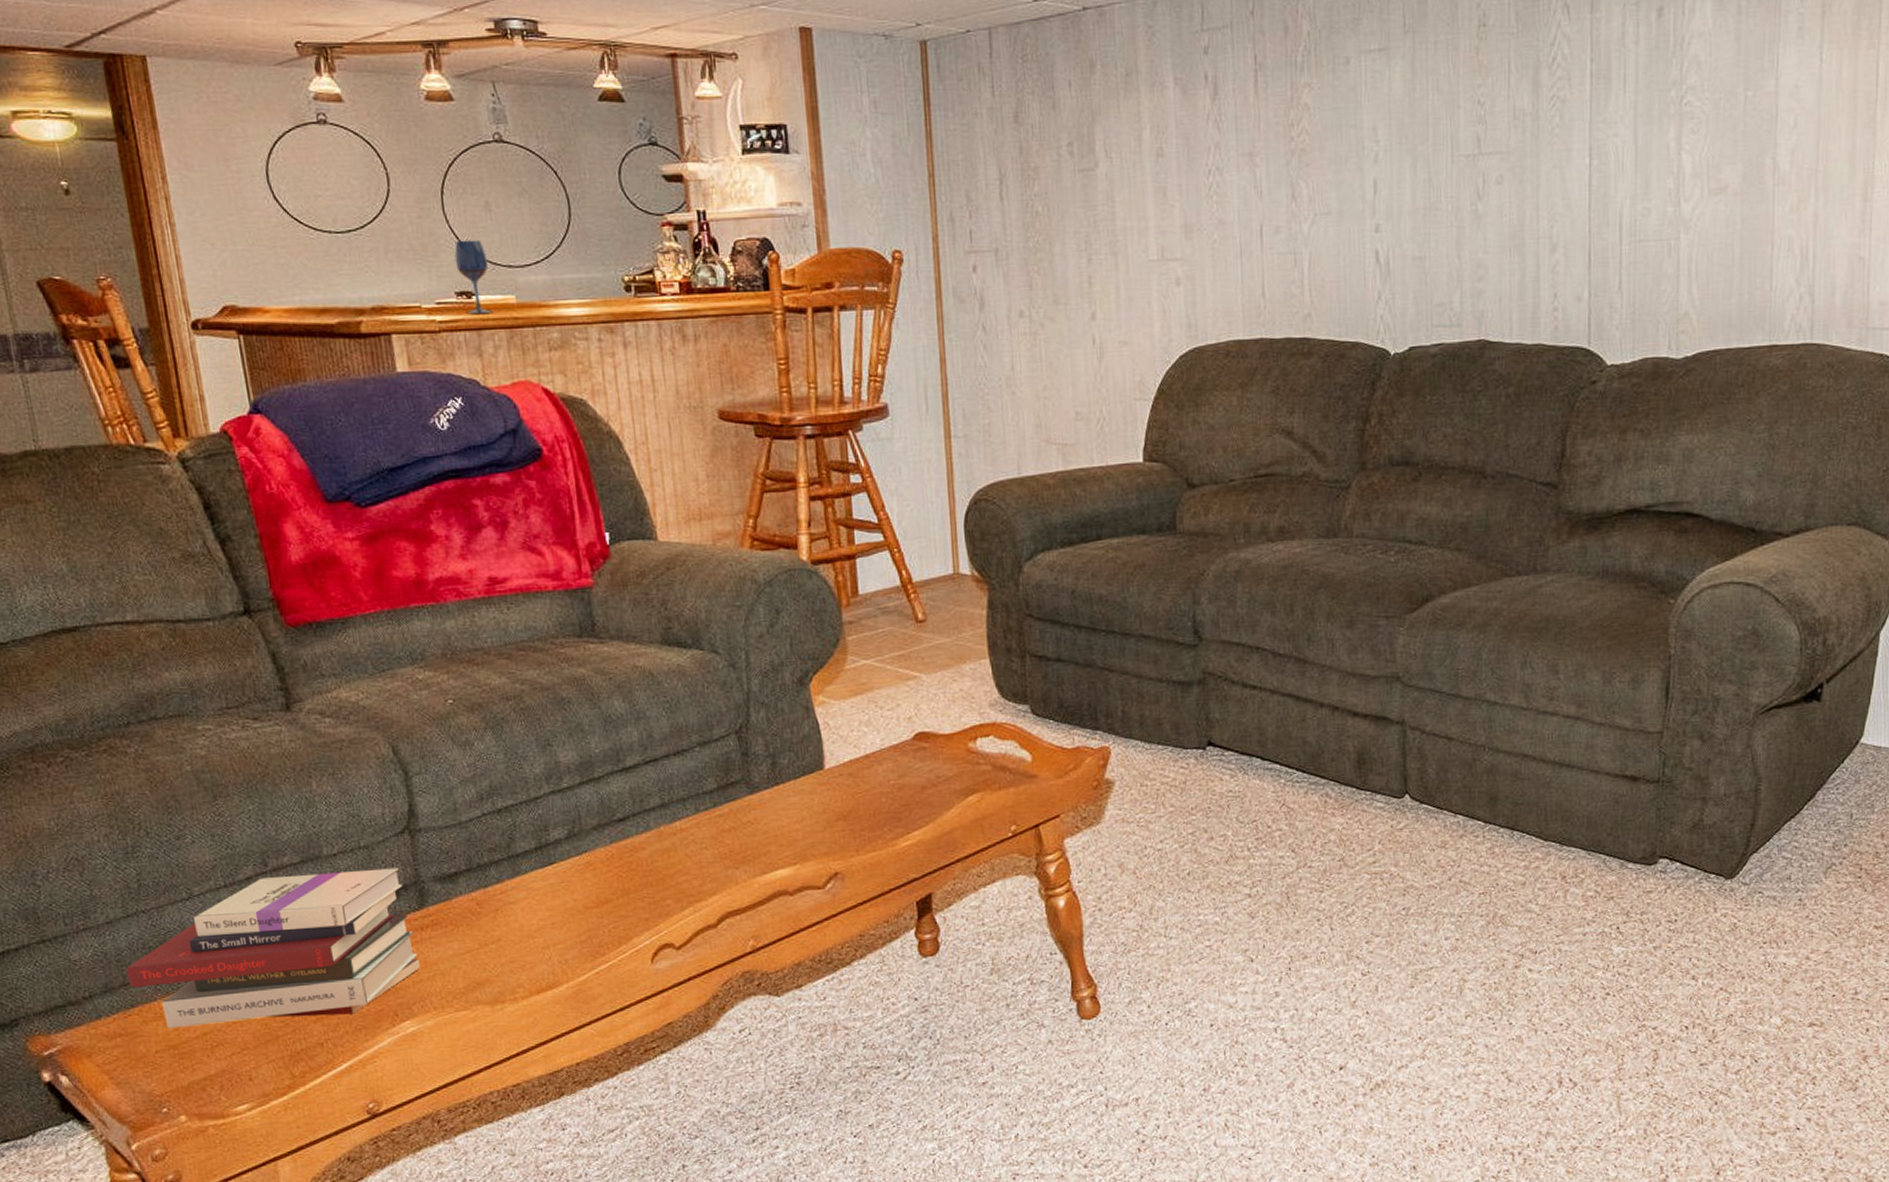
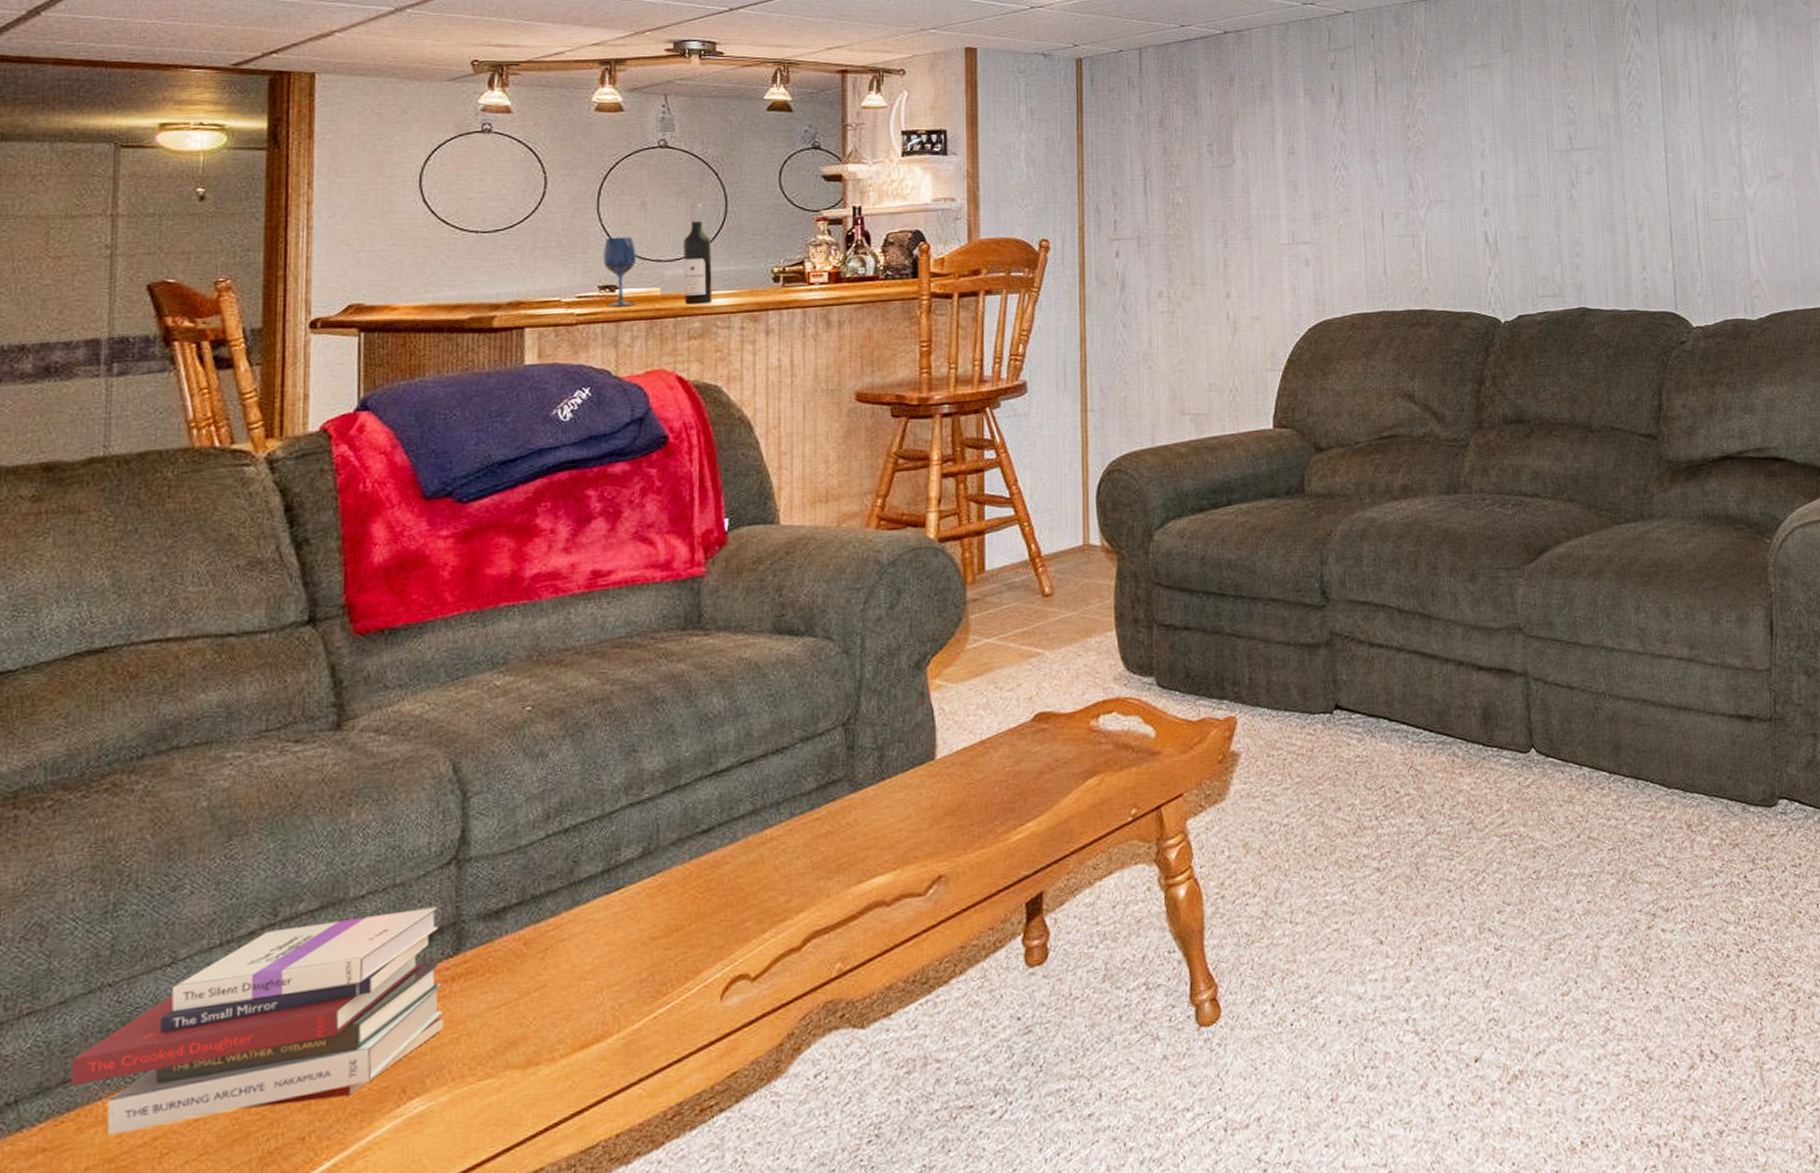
bottle: none [531,204,567,314] -> present [683,203,712,305]

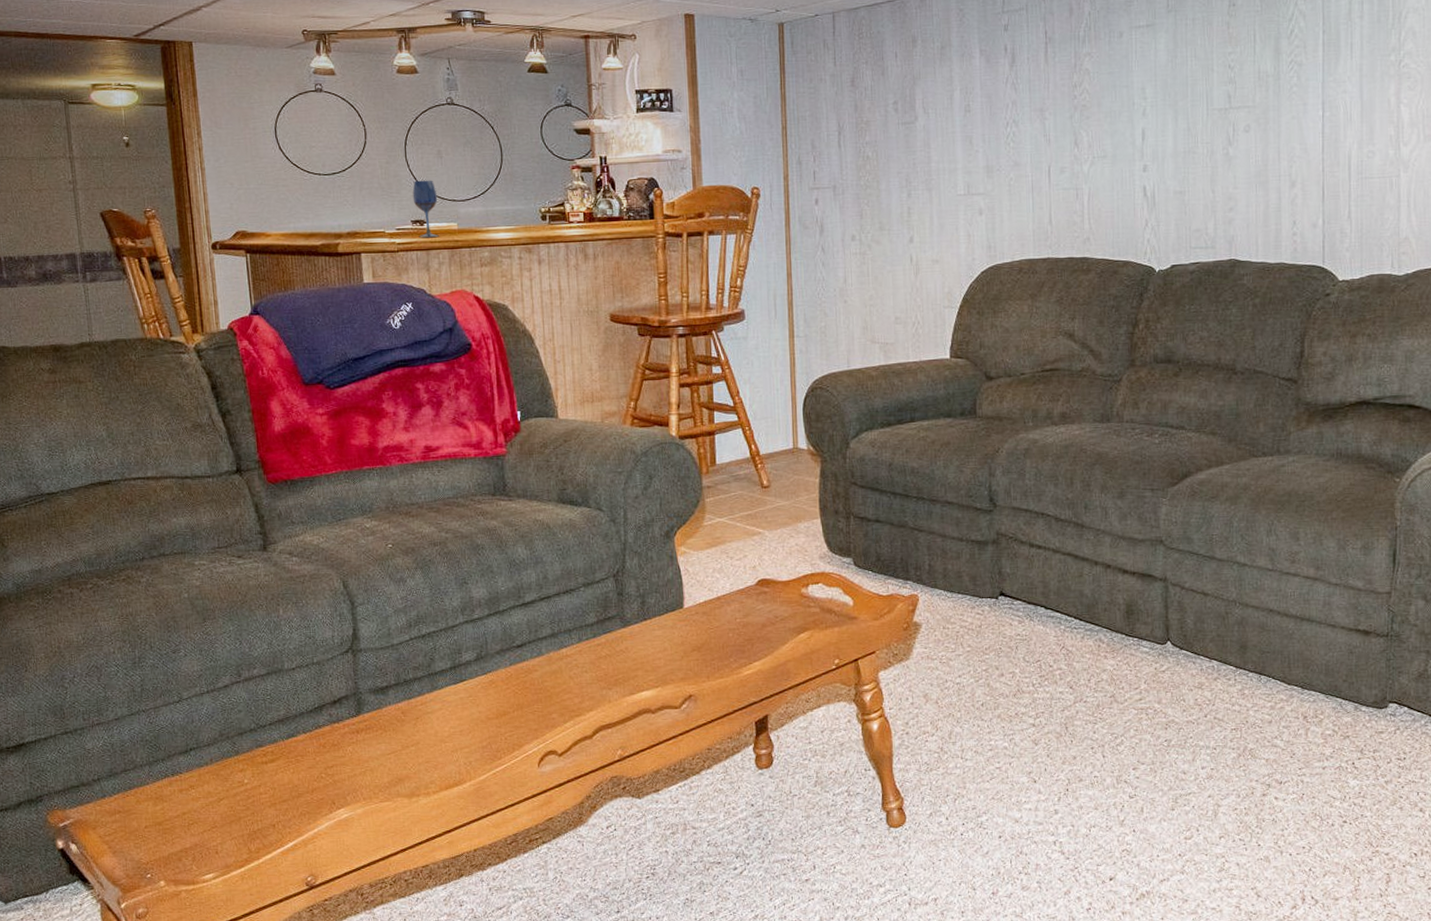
books: present [70,906,444,1137] -> none [127,681,355,809]
bottle: present [683,203,712,305] -> none [471,152,496,237]

